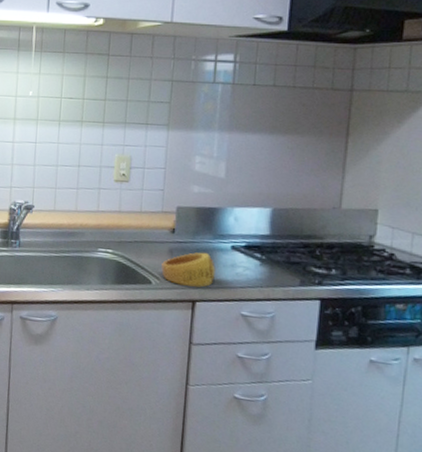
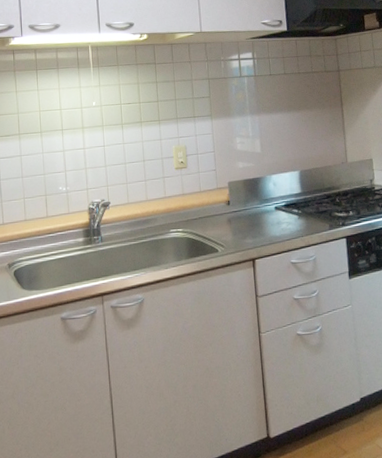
ring: present [161,252,216,288] -> none [224,216,266,248]

